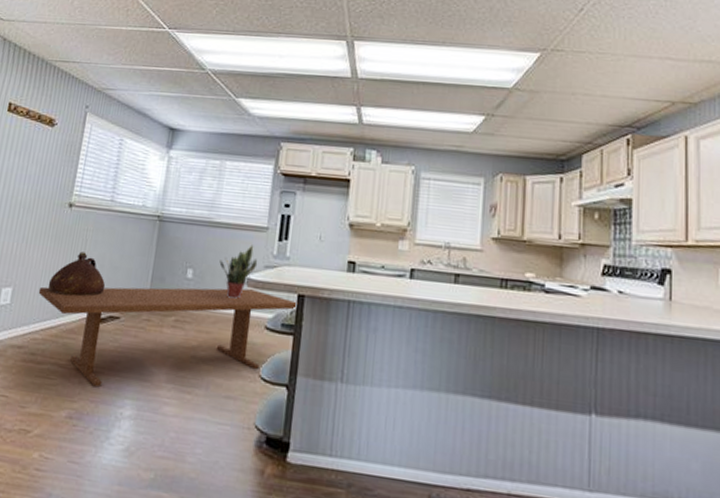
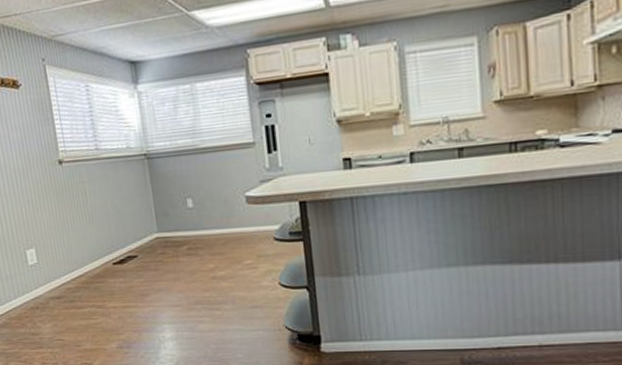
table: present [38,286,299,388] -> none [57,205,302,319]
ceramic jug: present [48,251,106,296] -> none [64,203,116,246]
potted plant: present [219,245,258,299] -> none [215,163,253,218]

